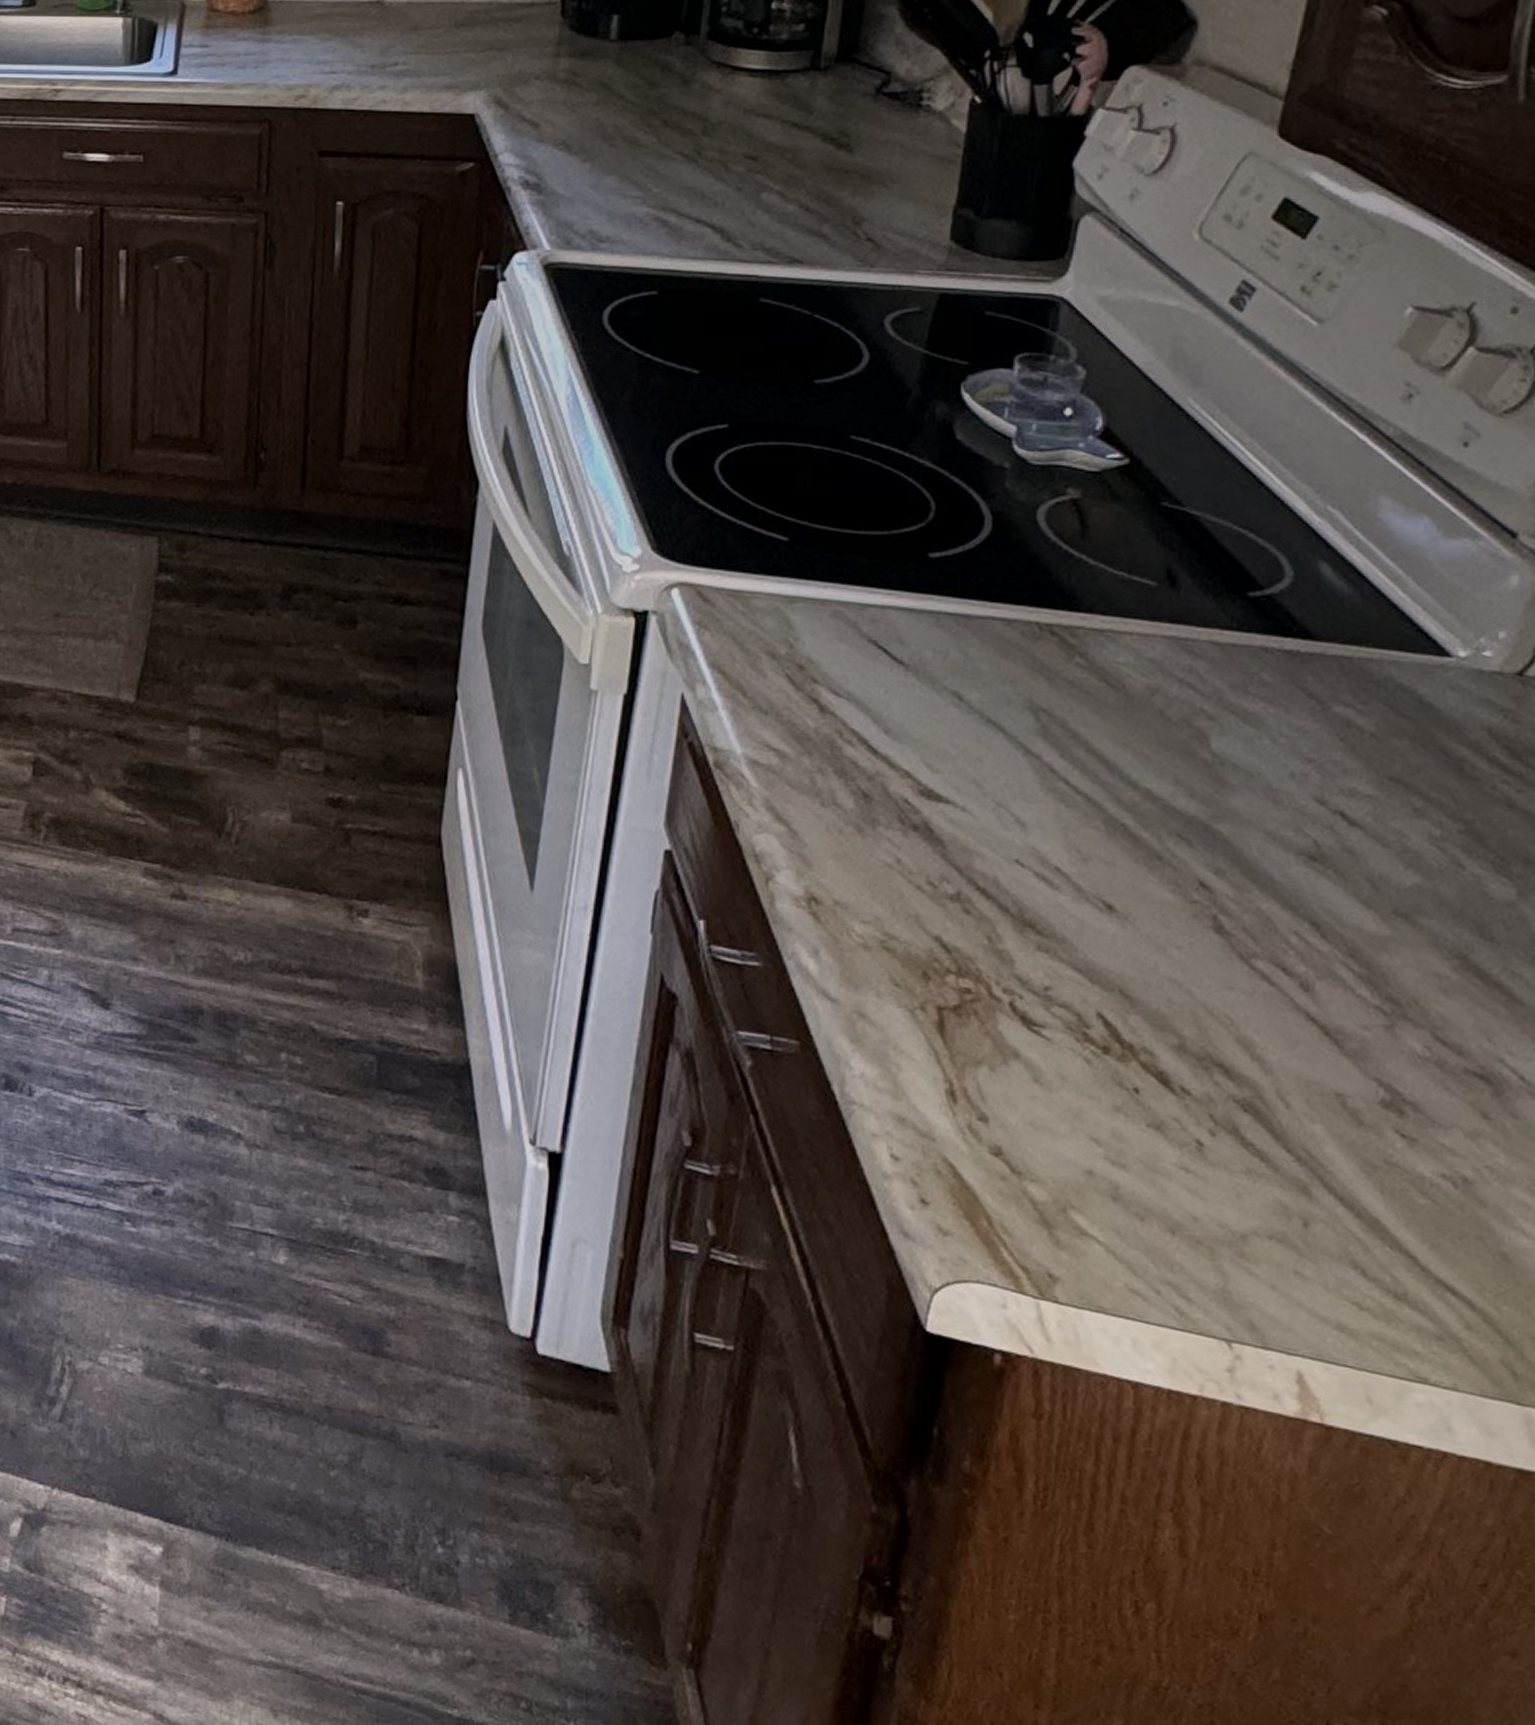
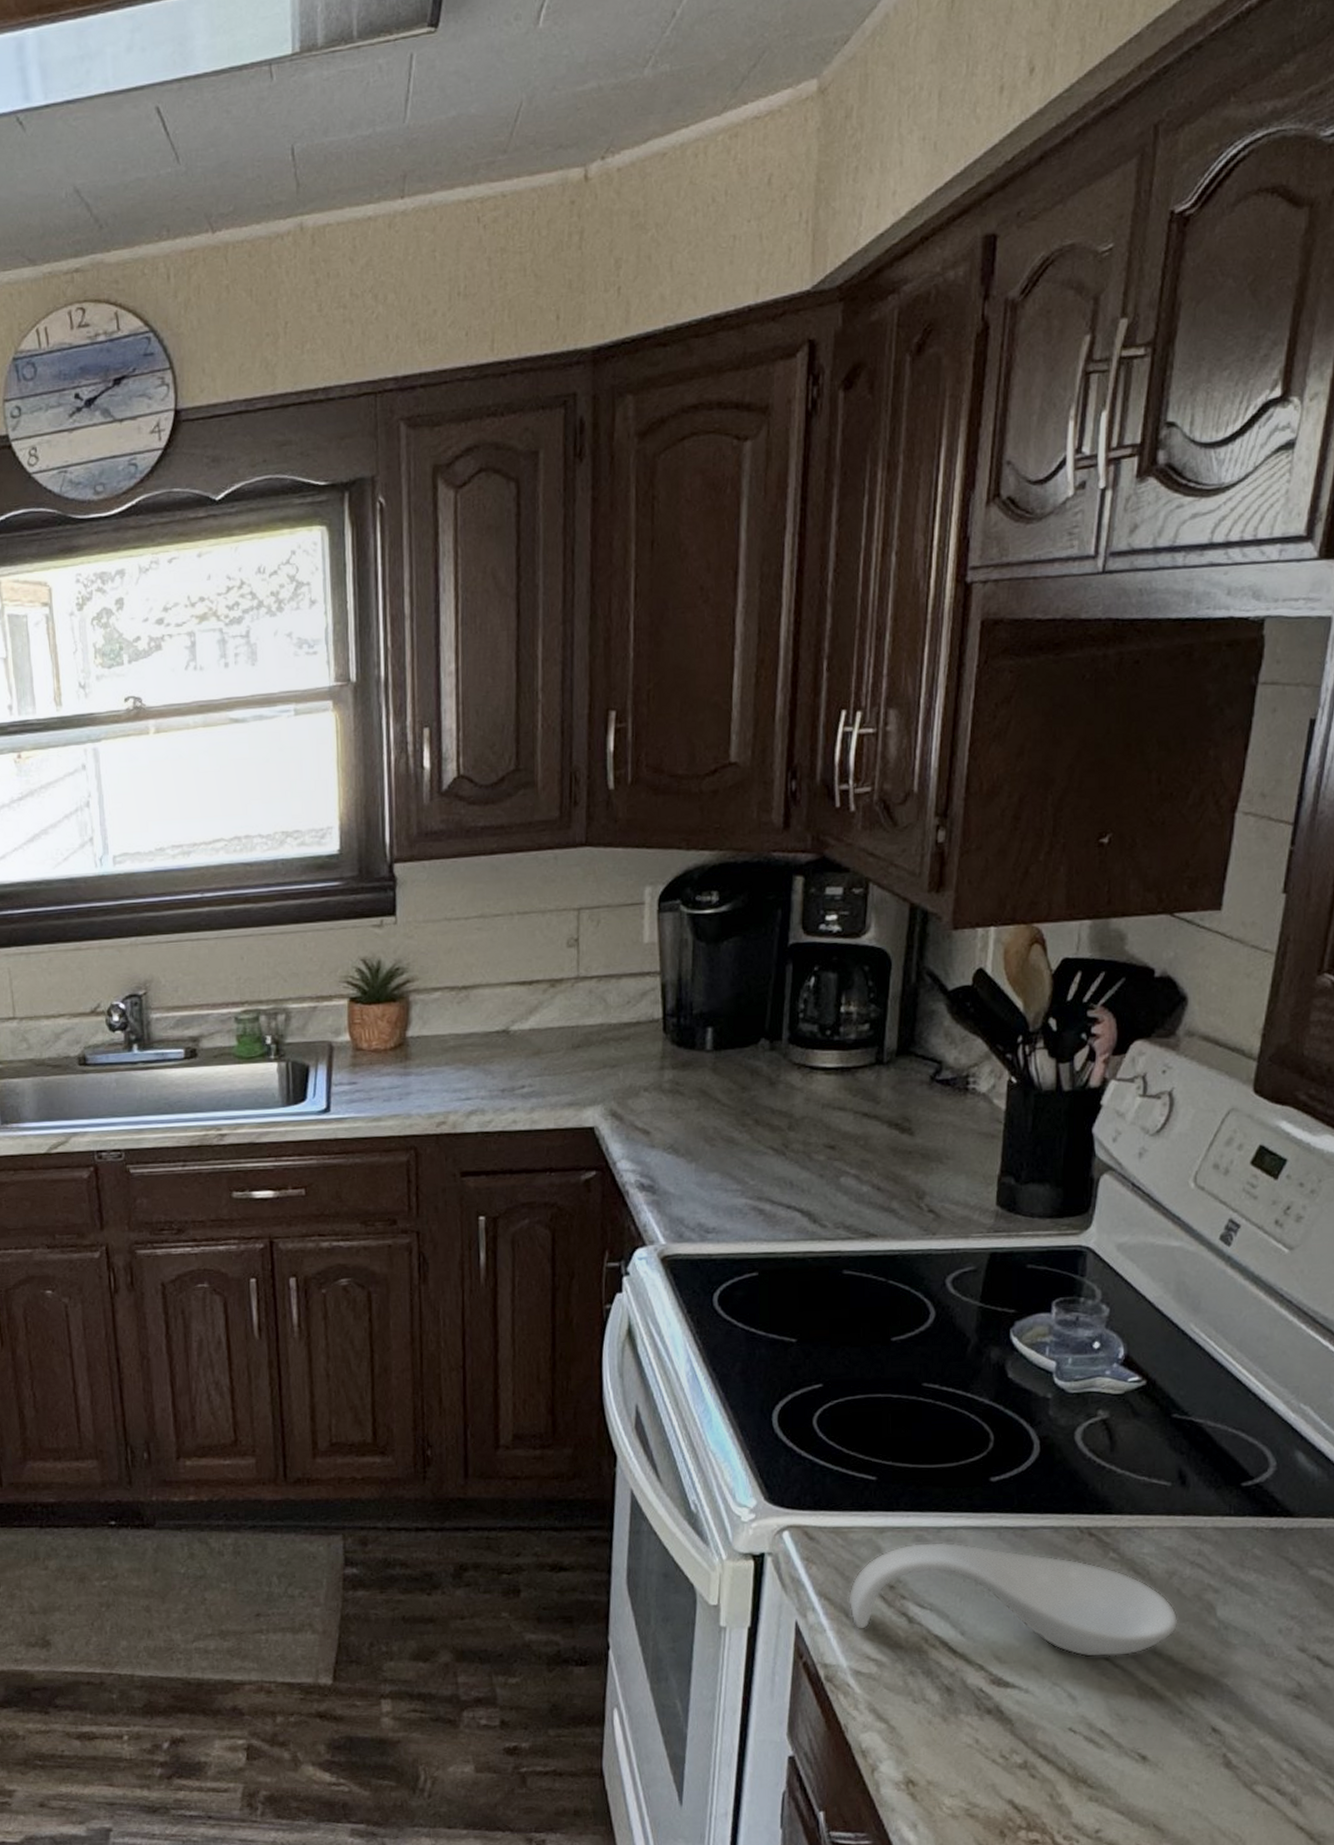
spoon rest: none [747,619,1161,783] -> present [848,1541,1178,1658]

